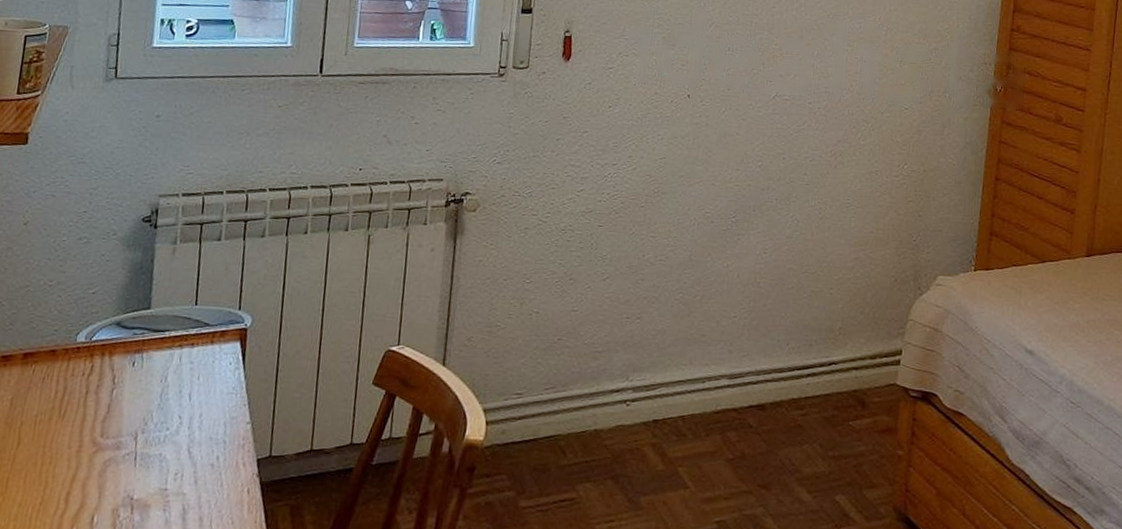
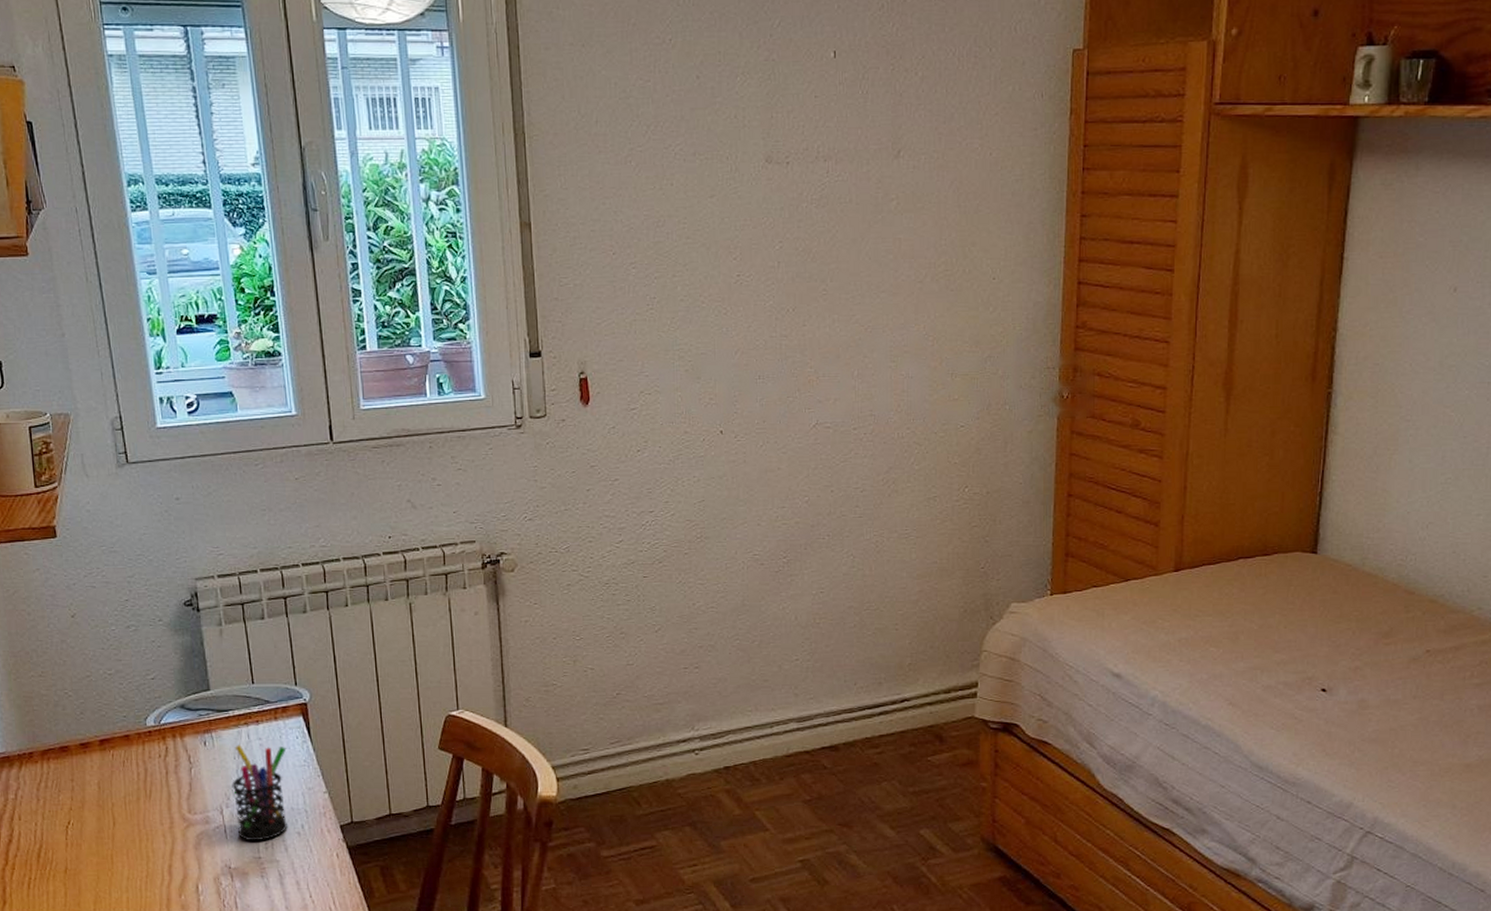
pen holder: none [148,367,217,472] -> present [232,744,287,841]

